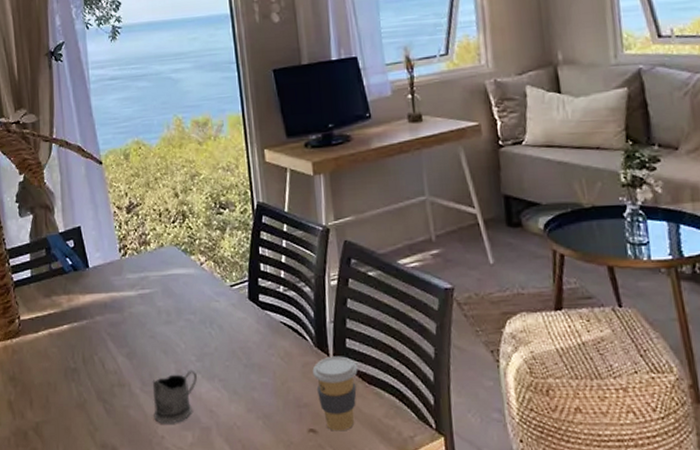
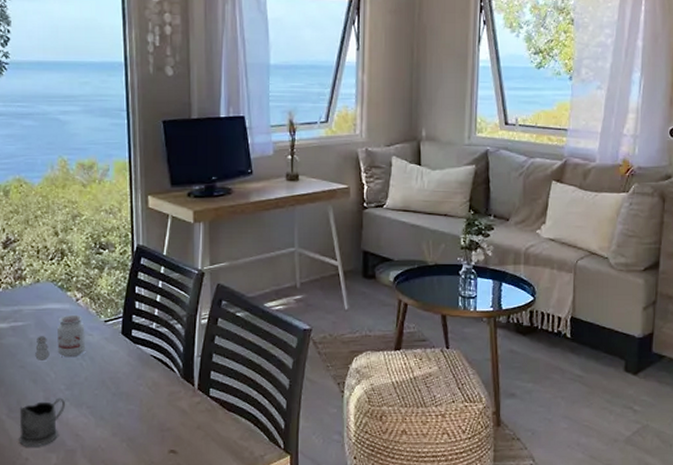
candle: none [164,279,214,331] -> present [35,314,86,362]
coffee cup: present [312,356,358,432] -> none [177,386,219,452]

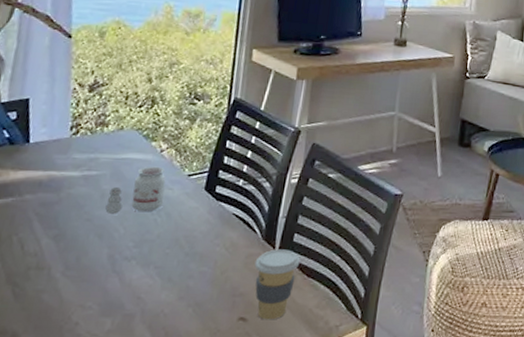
tea glass holder: present [19,397,65,447] -> none [71,255,131,310]
coffee cup: none [177,386,219,452] -> present [254,249,301,320]

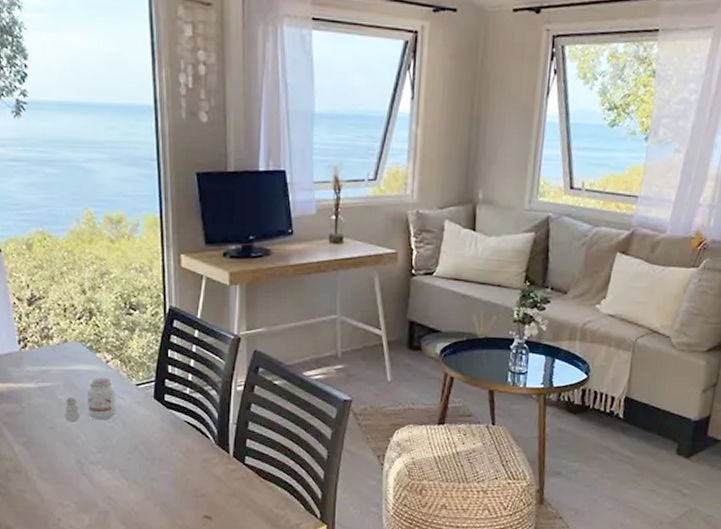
coffee cup: present [254,249,301,320] -> none [212,454,255,519]

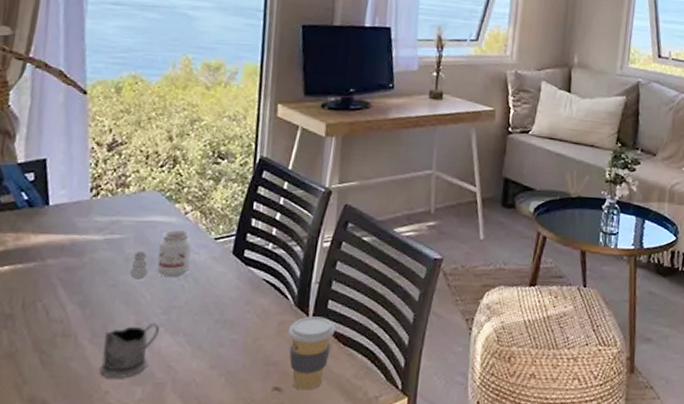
tea glass holder: none [50,460,97,508] -> present [100,322,159,379]
coffee cup: none [212,454,255,519] -> present [288,316,336,390]

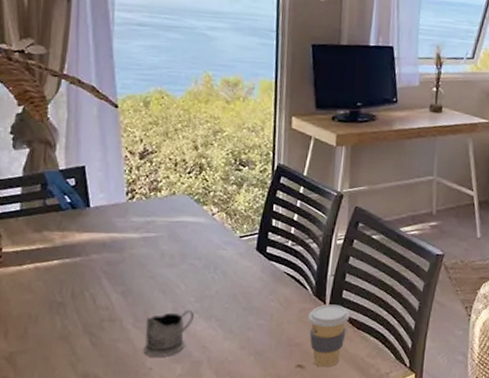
candle: present [130,229,192,281] -> none [166,228,220,273]

